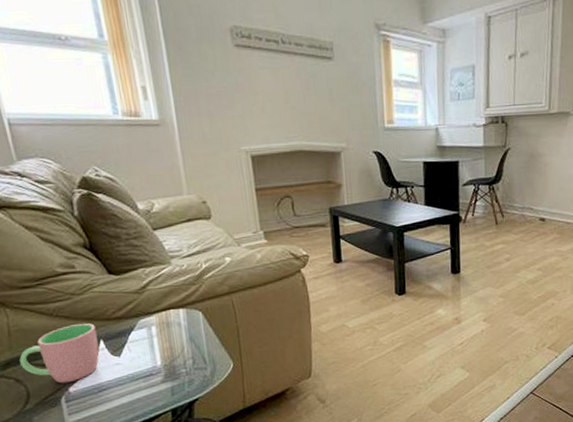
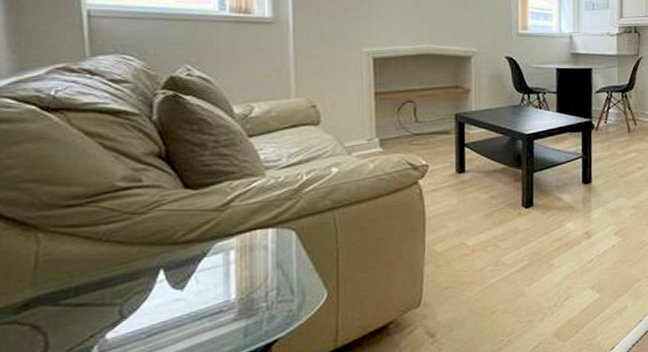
cup: present [19,323,100,384] -> none [44,248,156,328]

